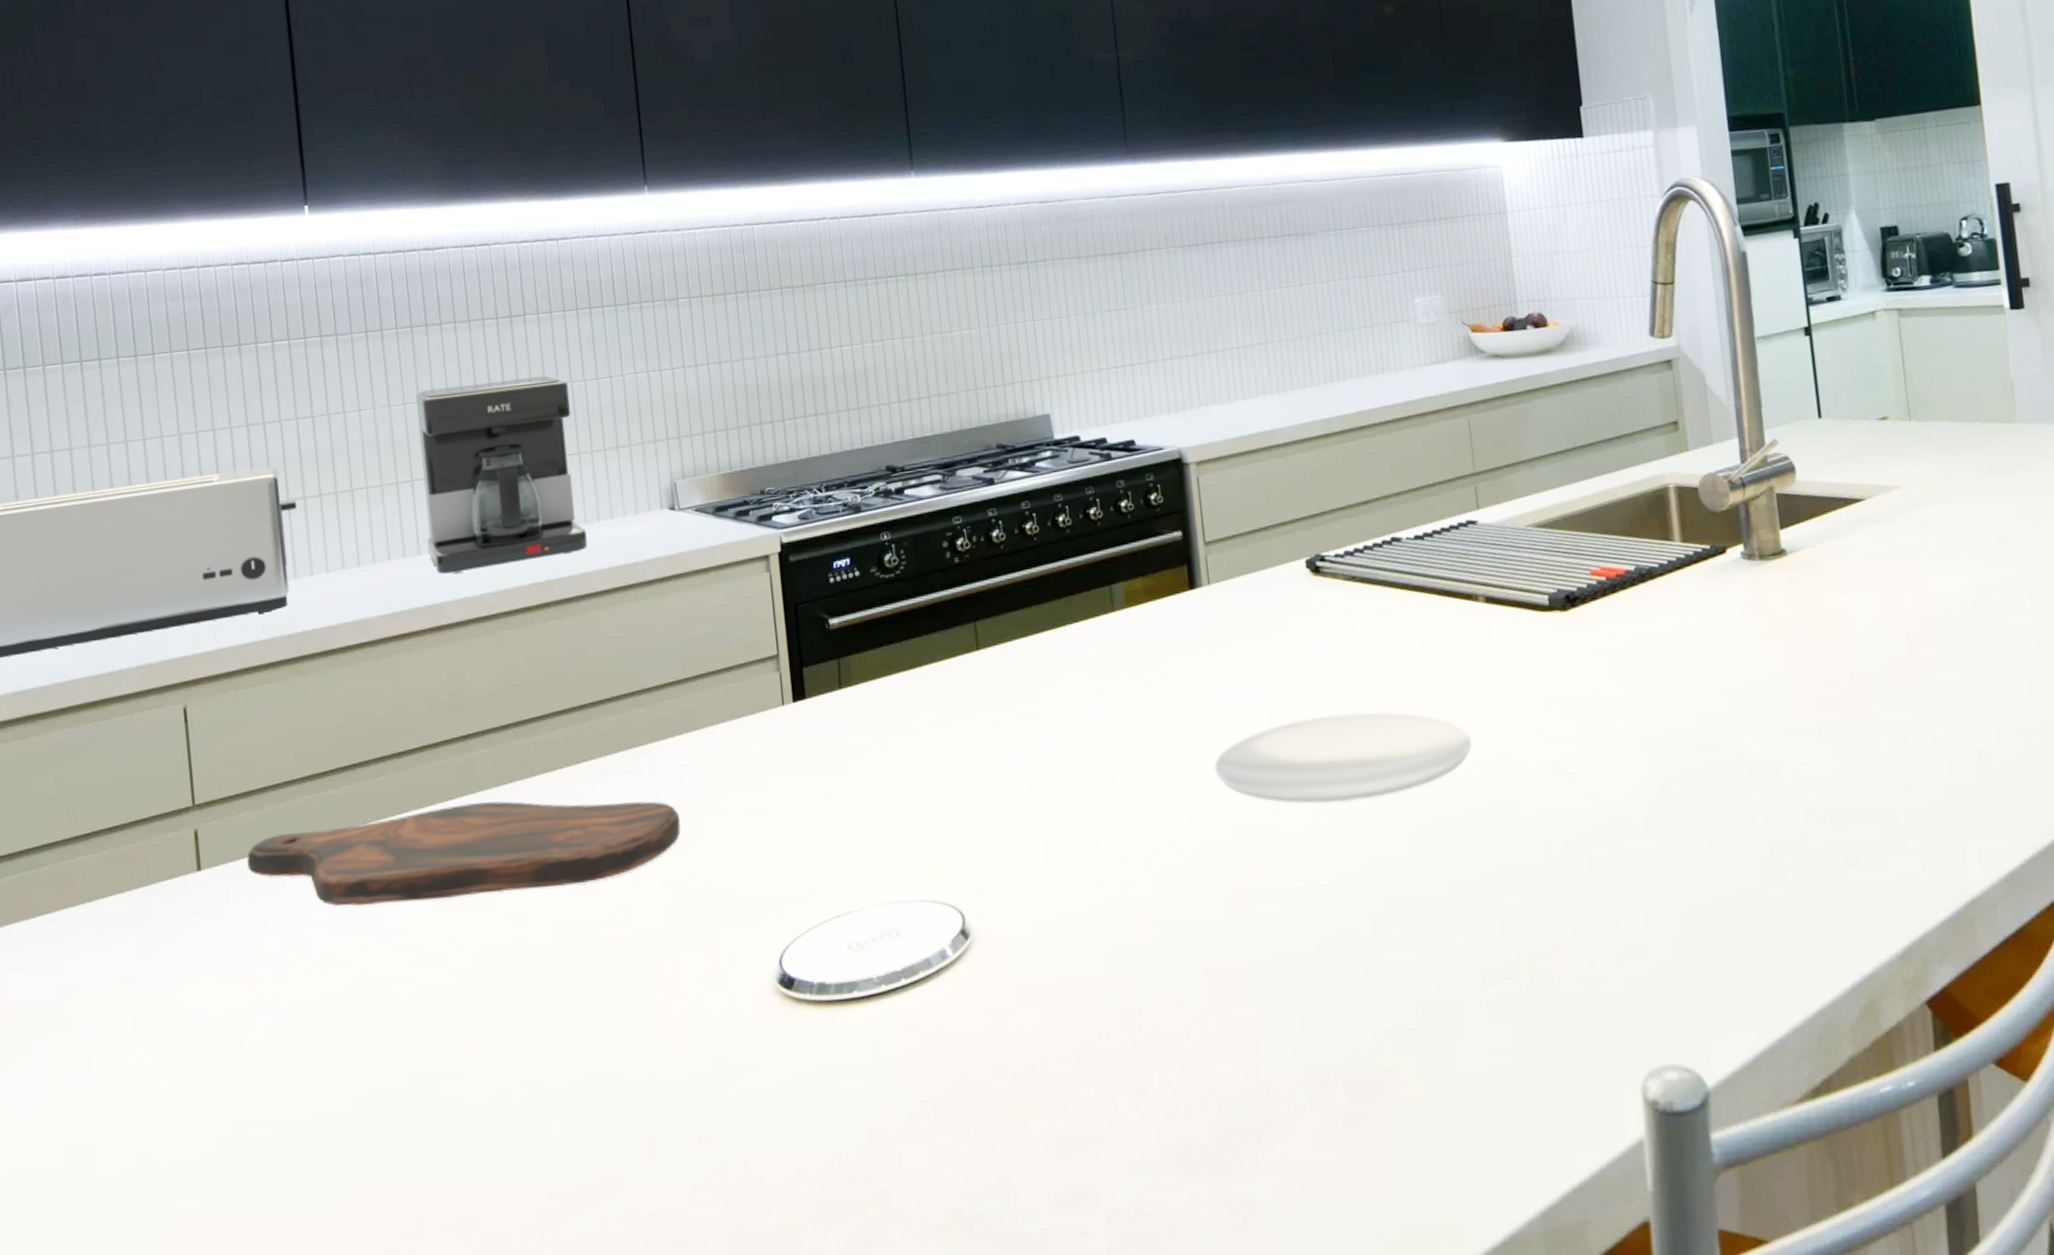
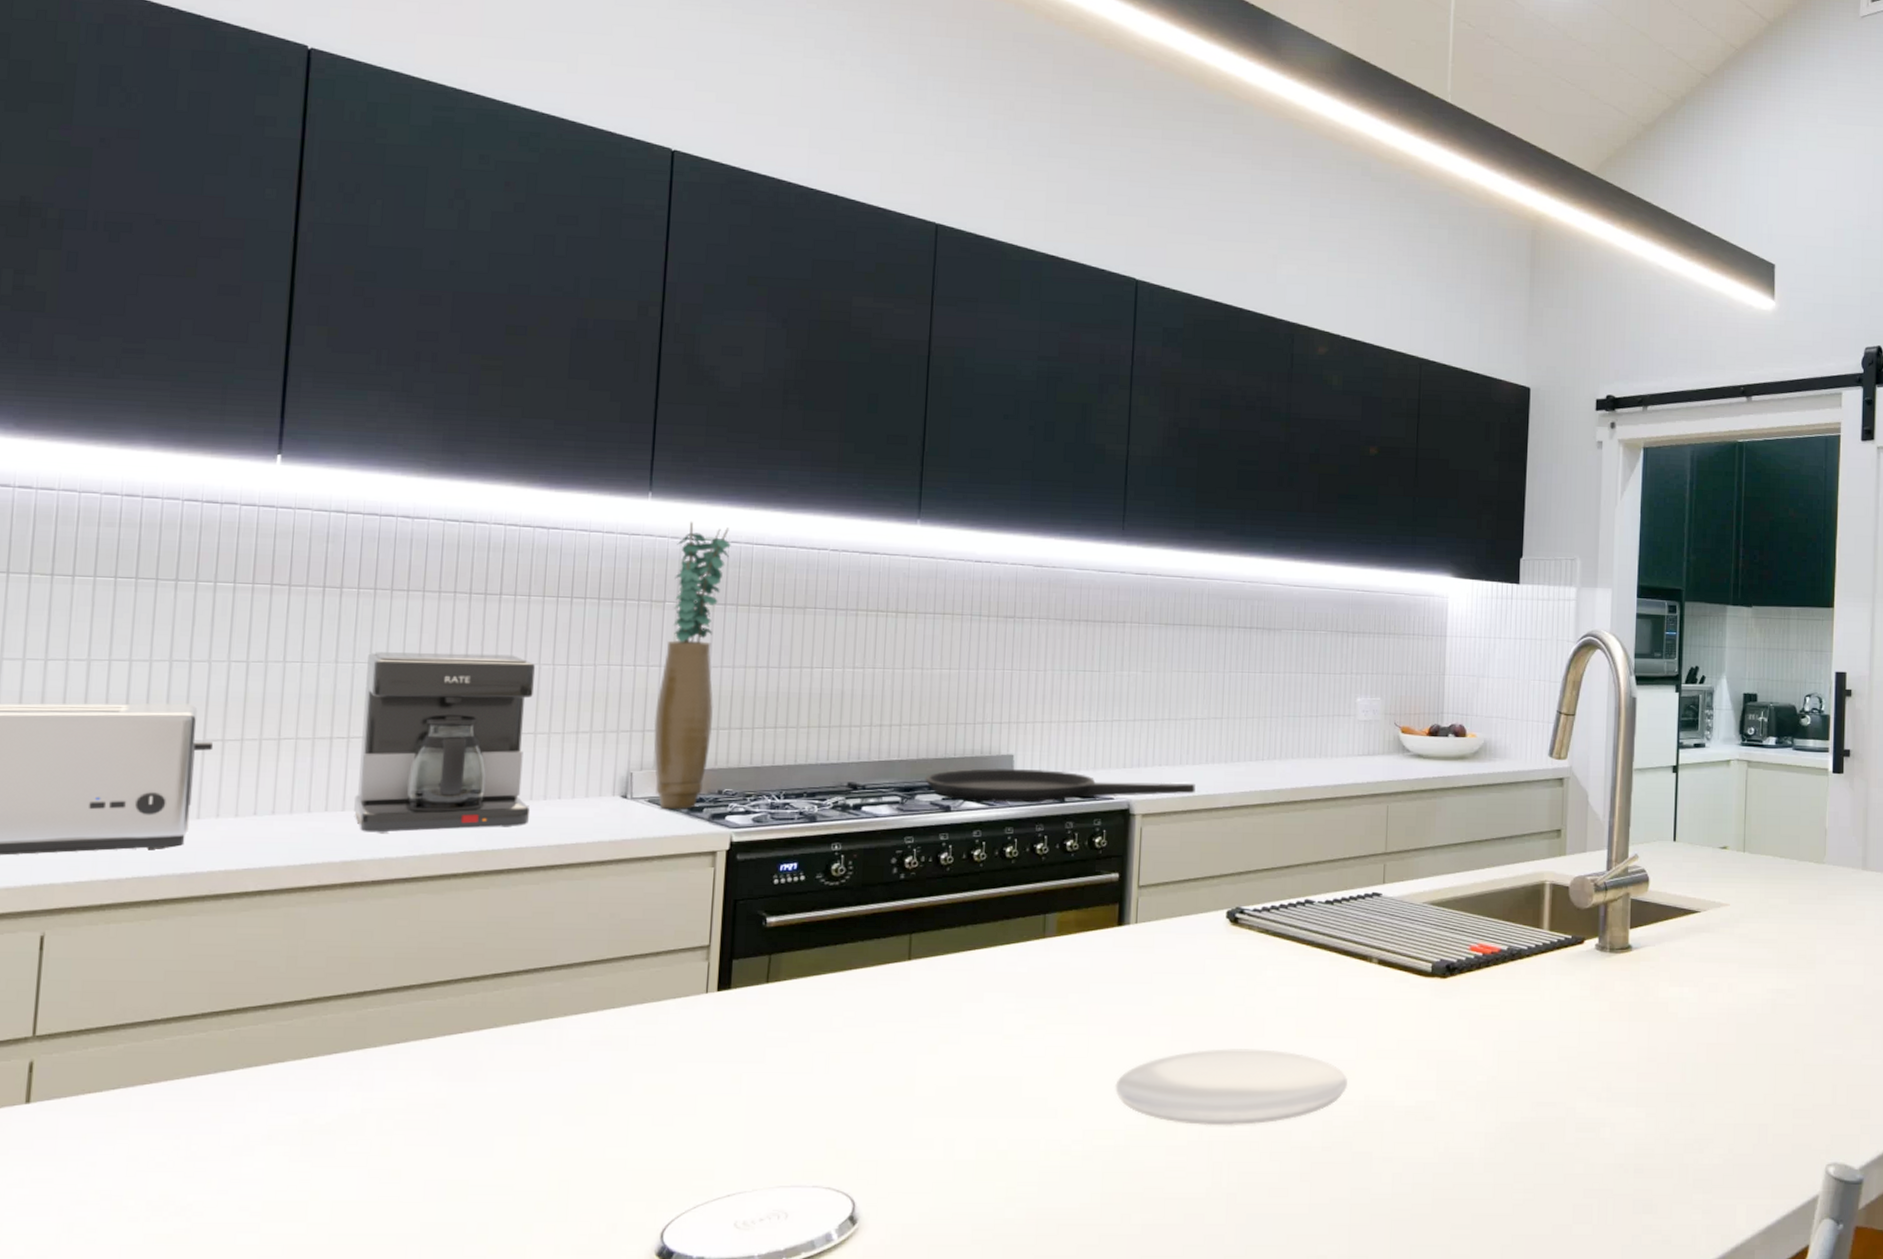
cutting board: present [247,800,681,906] -> none [87,1058,581,1152]
vase: none [680,210,746,516] -> present [653,521,731,809]
frying pan: none [962,420,1250,469] -> present [925,768,1196,802]

